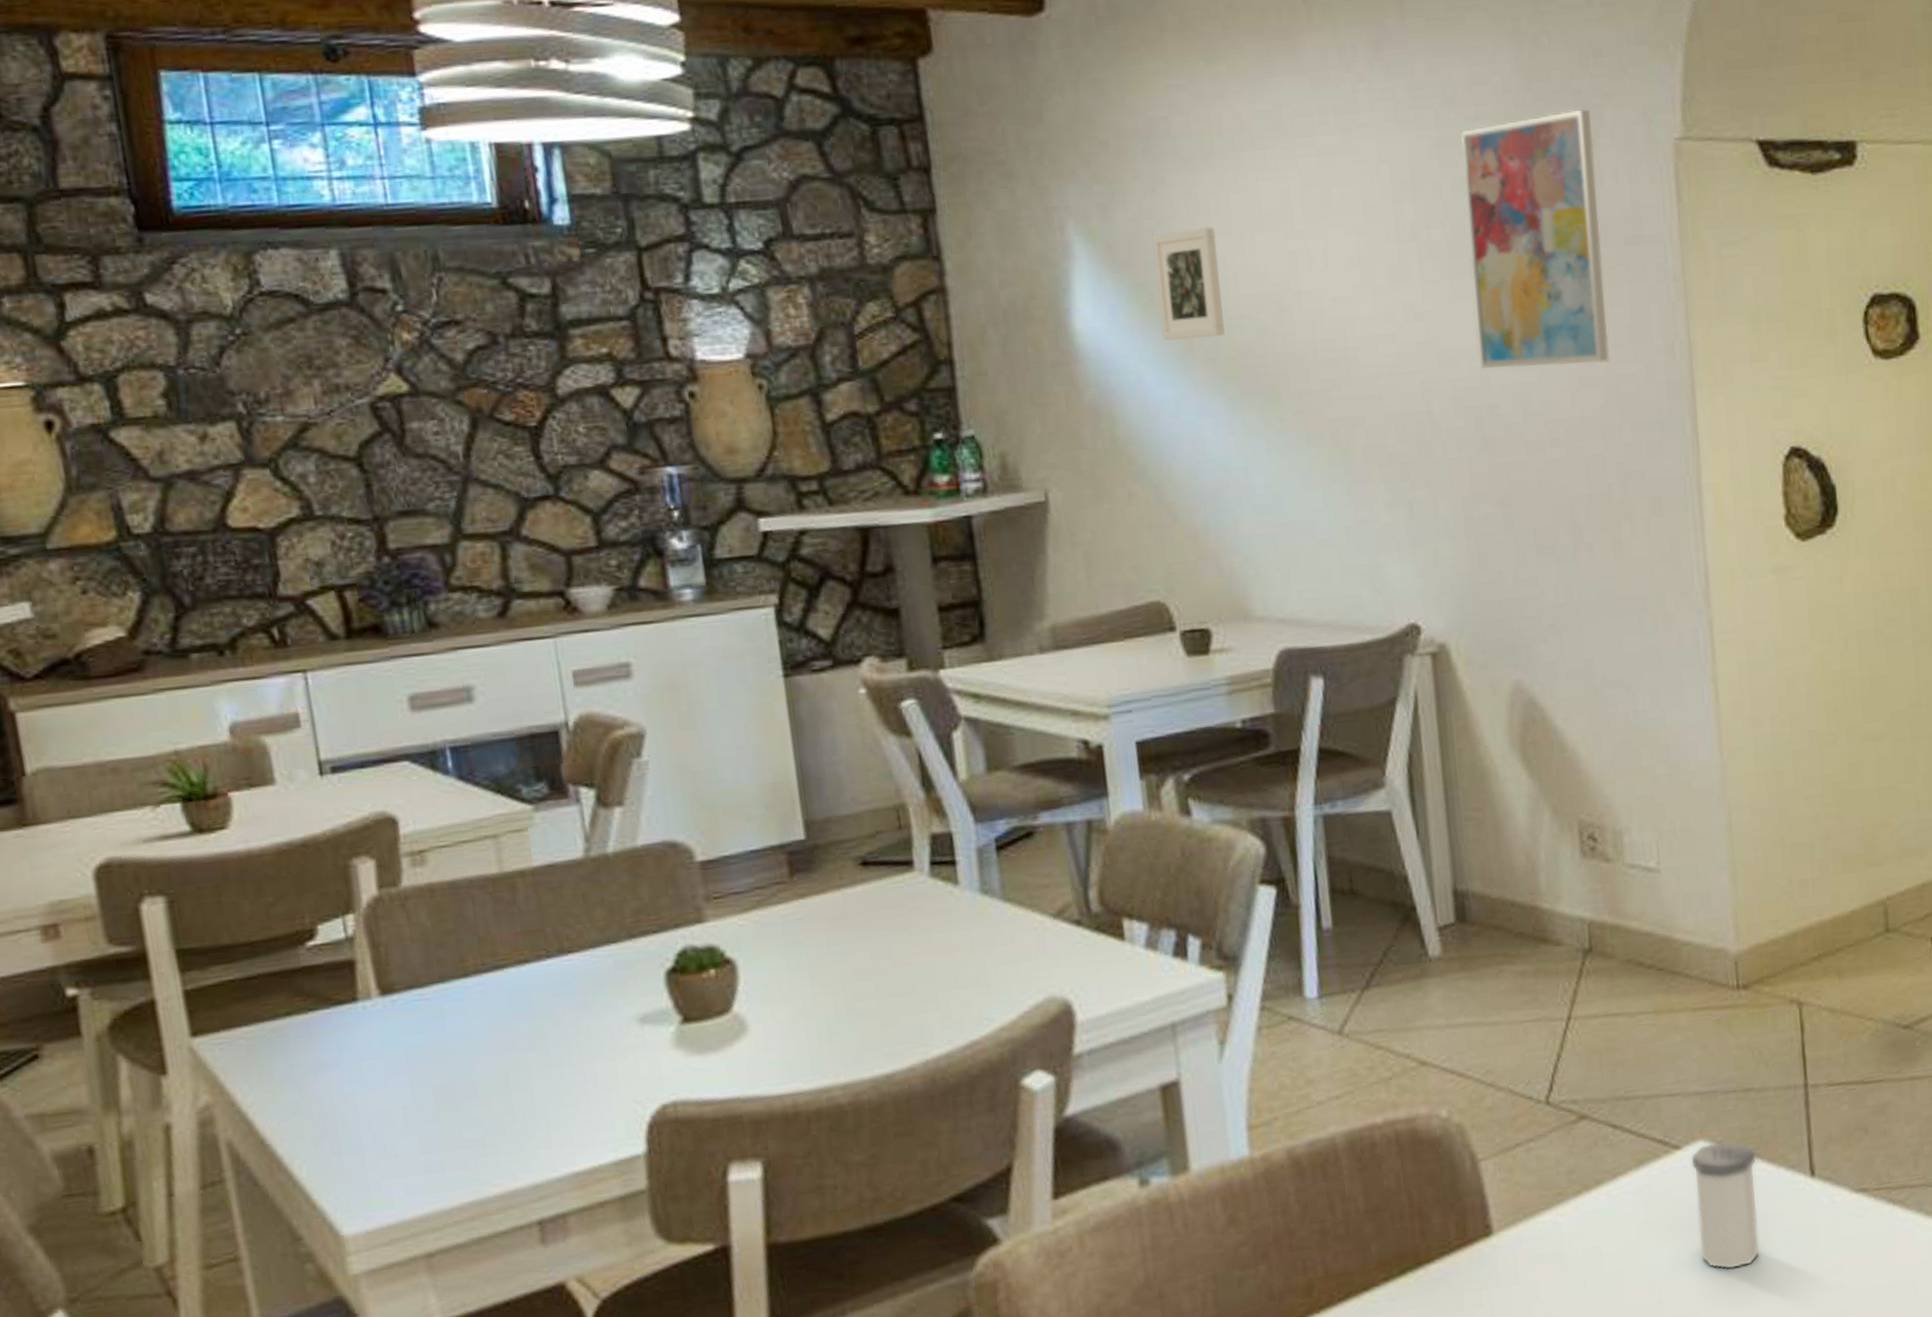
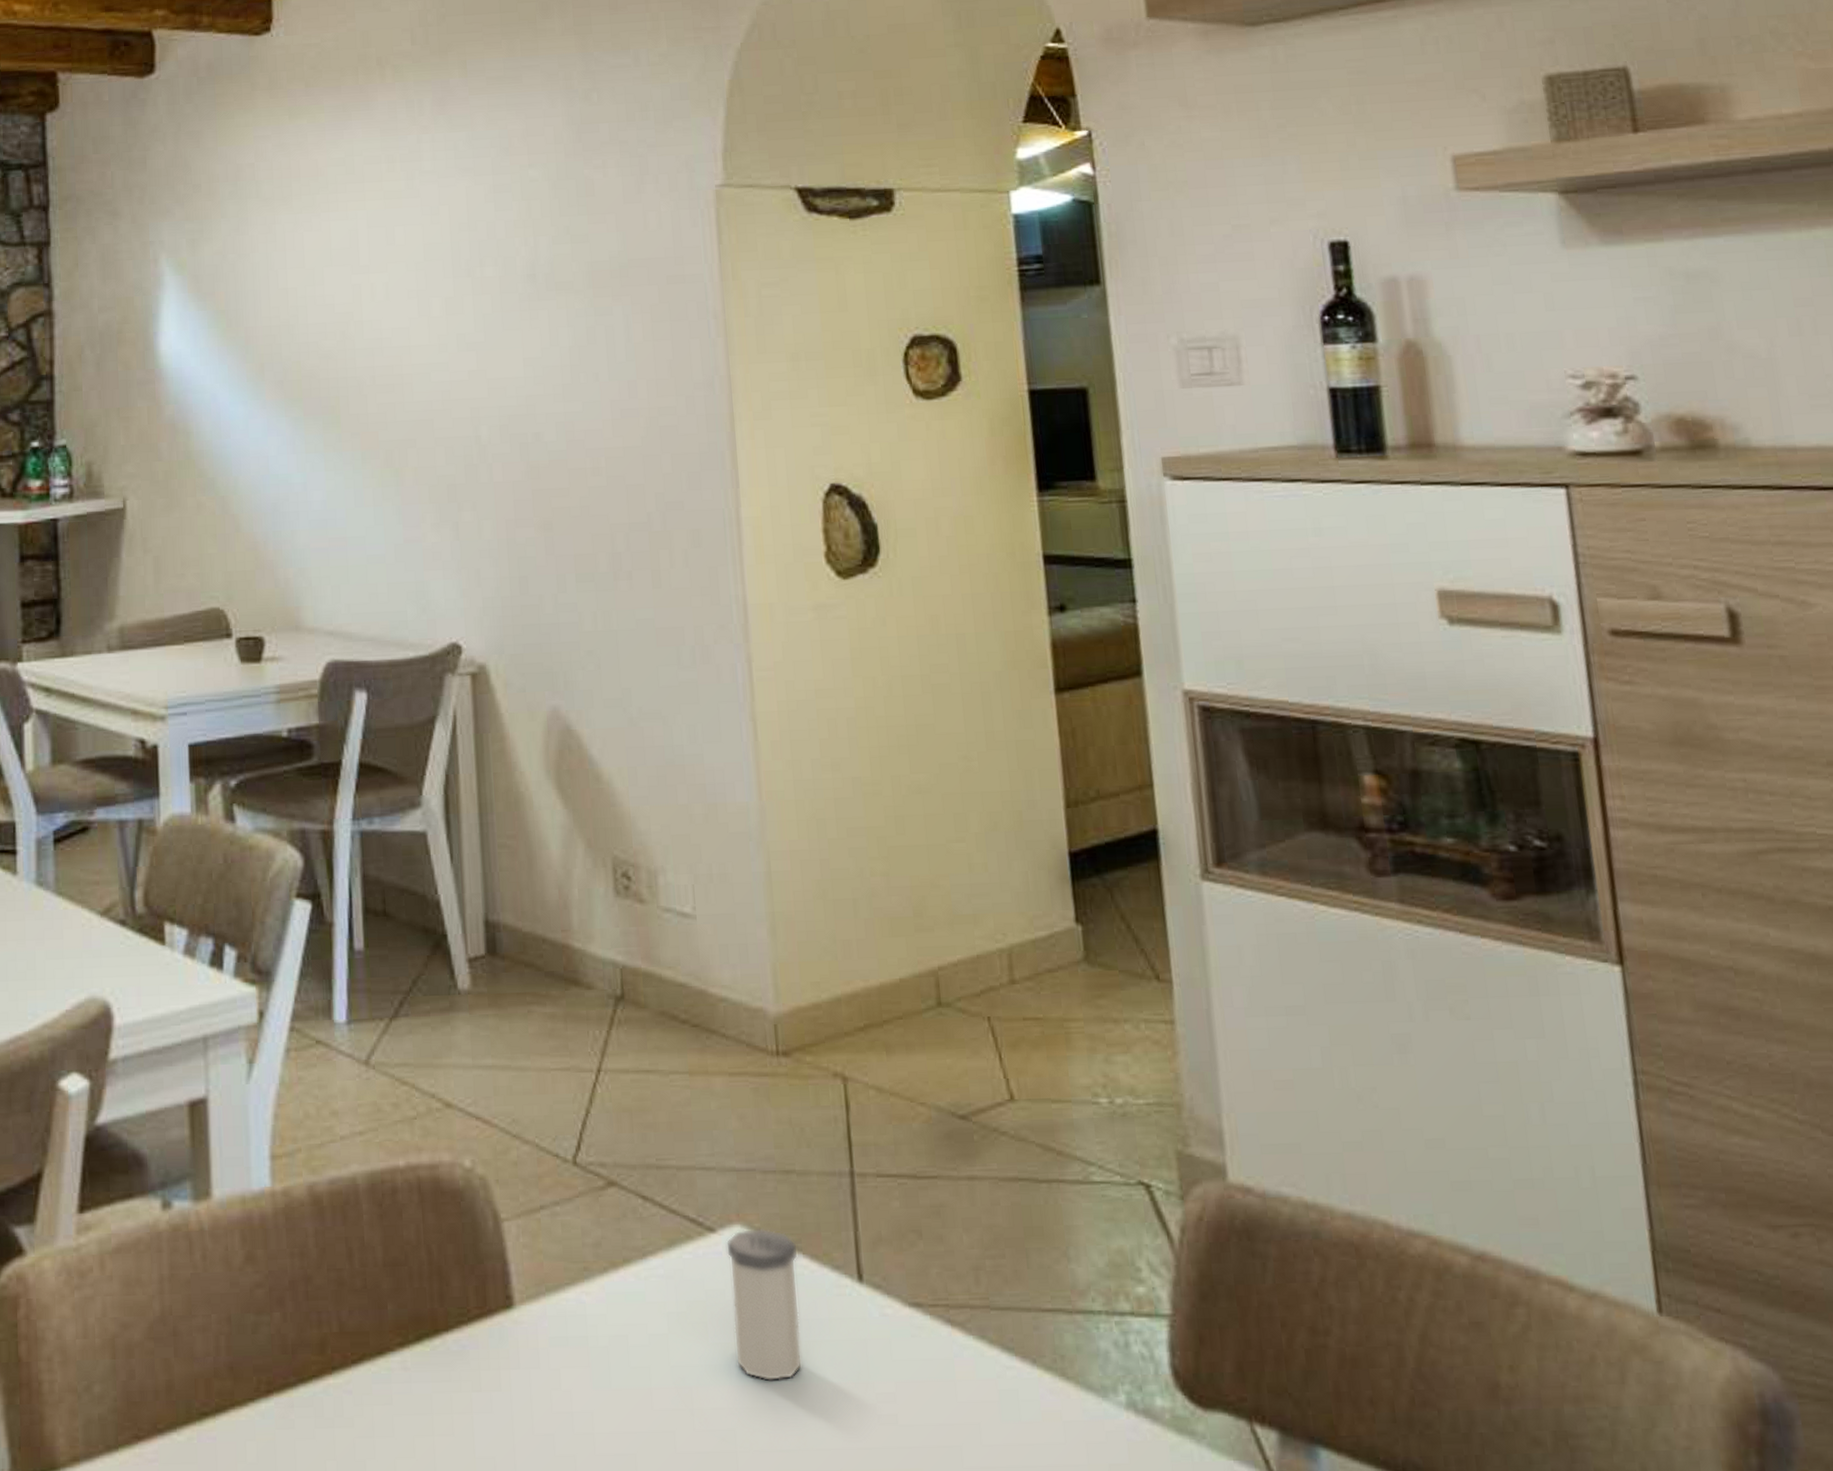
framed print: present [1152,226,1225,340] -> none [233,261,293,363]
wall art: present [1461,109,1609,370] -> none [515,158,651,398]

